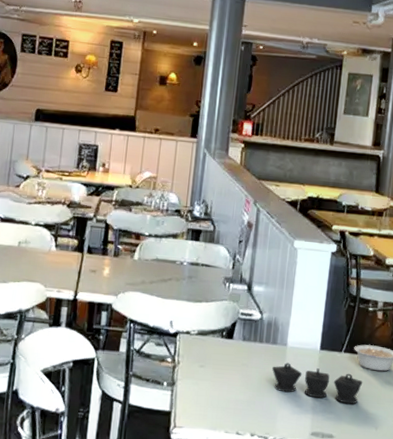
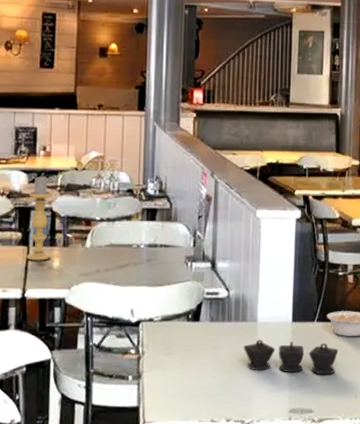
candle holder: none [80,189,108,268] -> present [26,175,52,261]

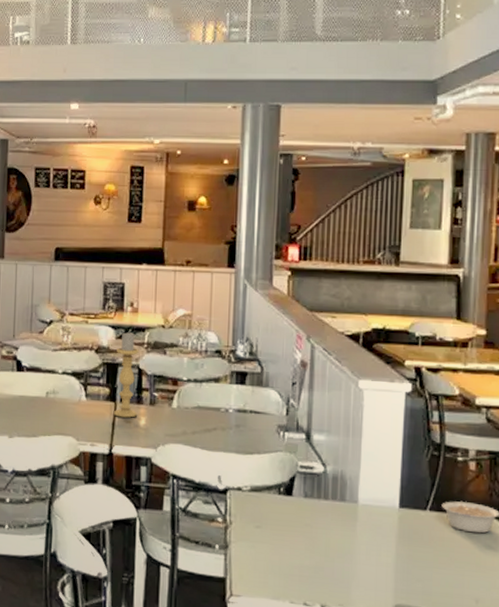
sugar bowl: present [244,339,339,375] -> none [342,523,456,572]

